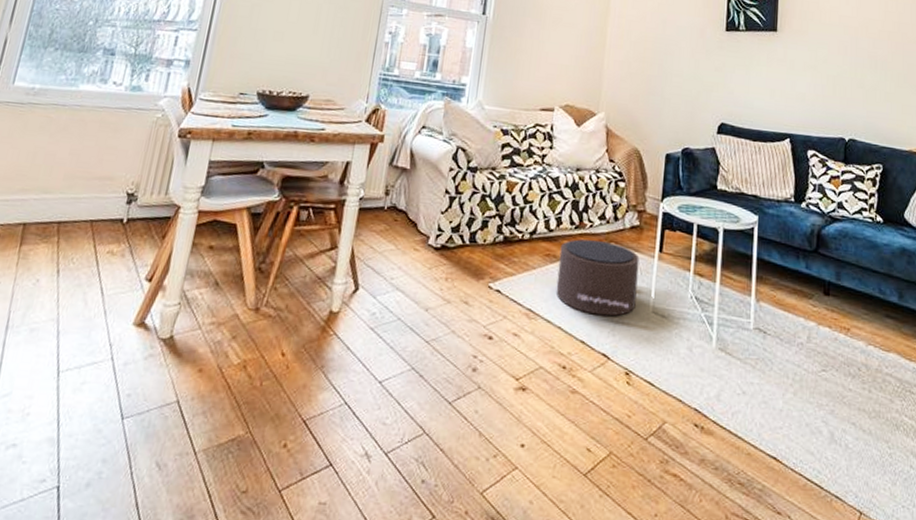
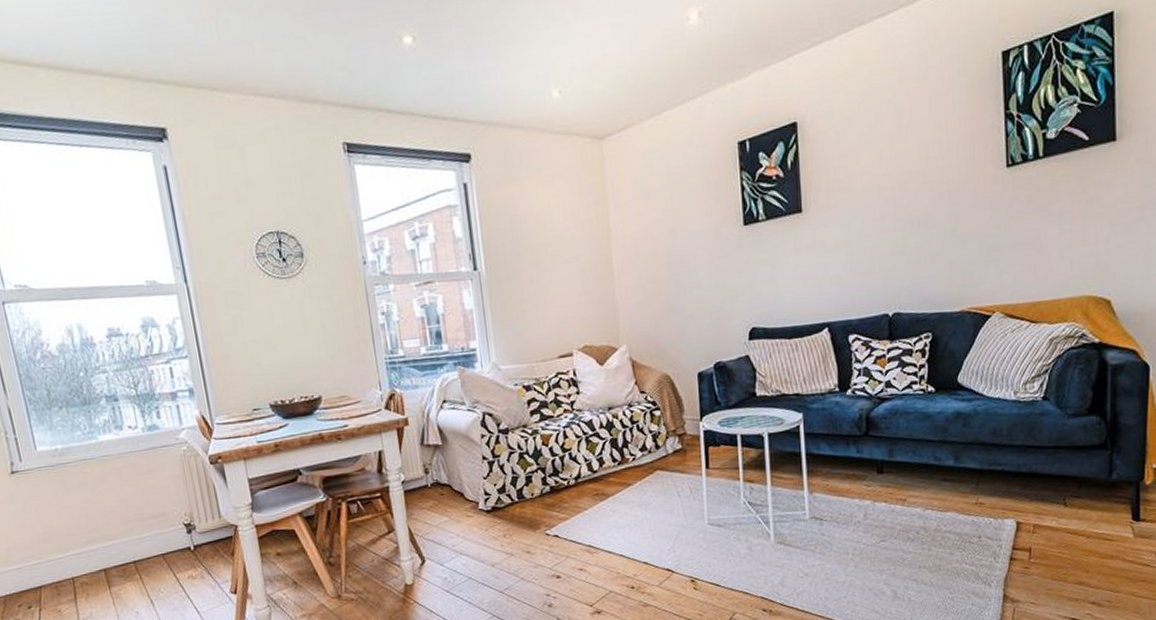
pouf: present [556,239,640,317] -> none [607,470,691,538]

